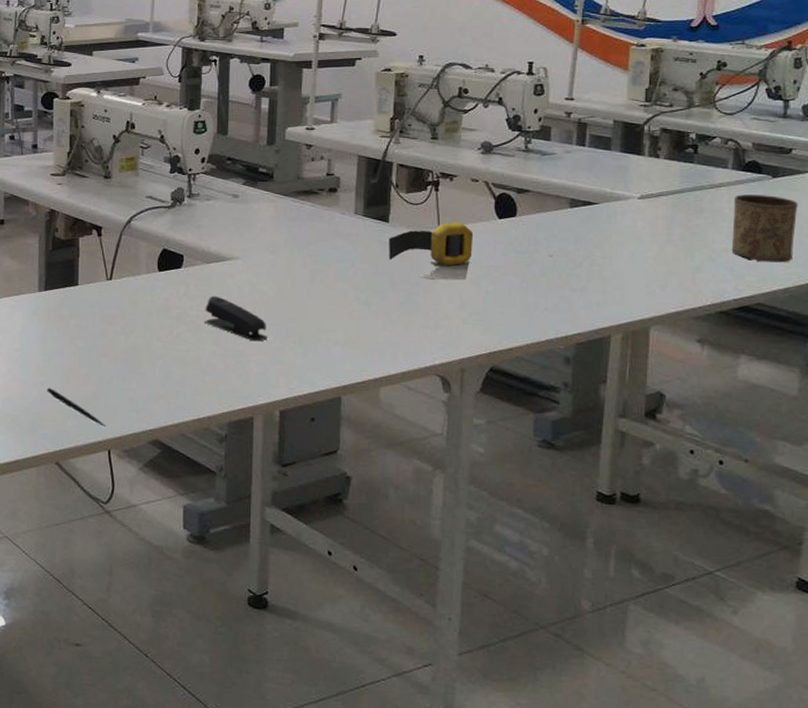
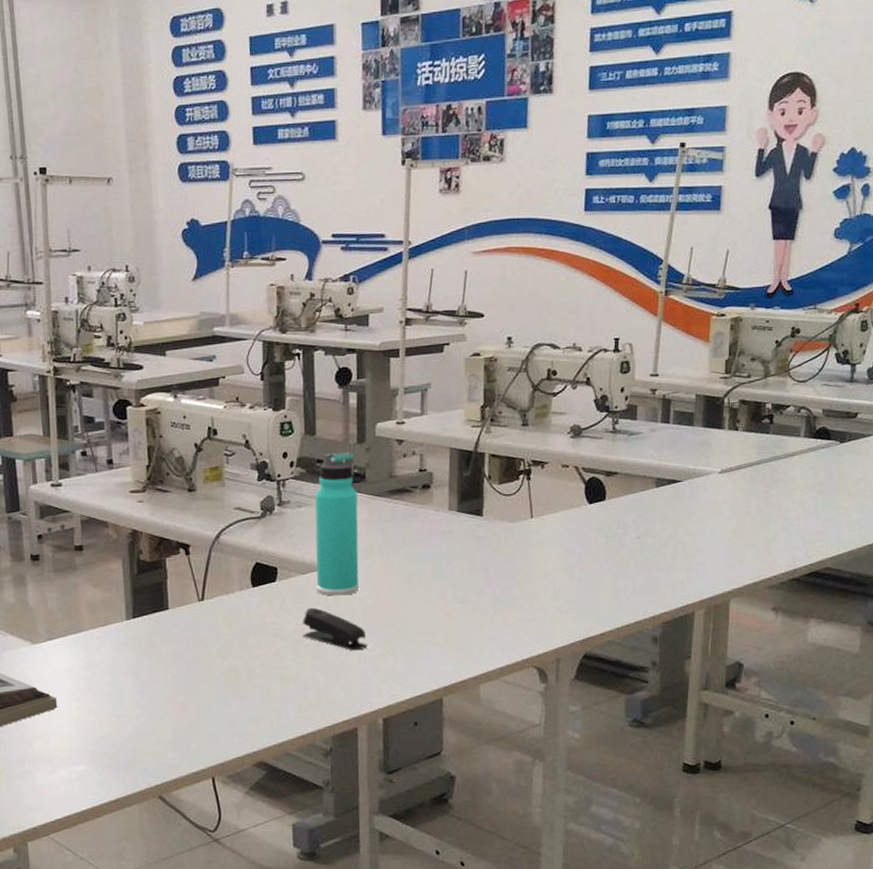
pen: present [47,387,106,427] -> none [143,720,209,754]
thermos bottle: none [220,152,265,287] -> present [314,452,359,596]
tape measure: present [389,222,474,280] -> none [483,510,566,572]
cup: present [731,194,798,263] -> none [803,461,862,527]

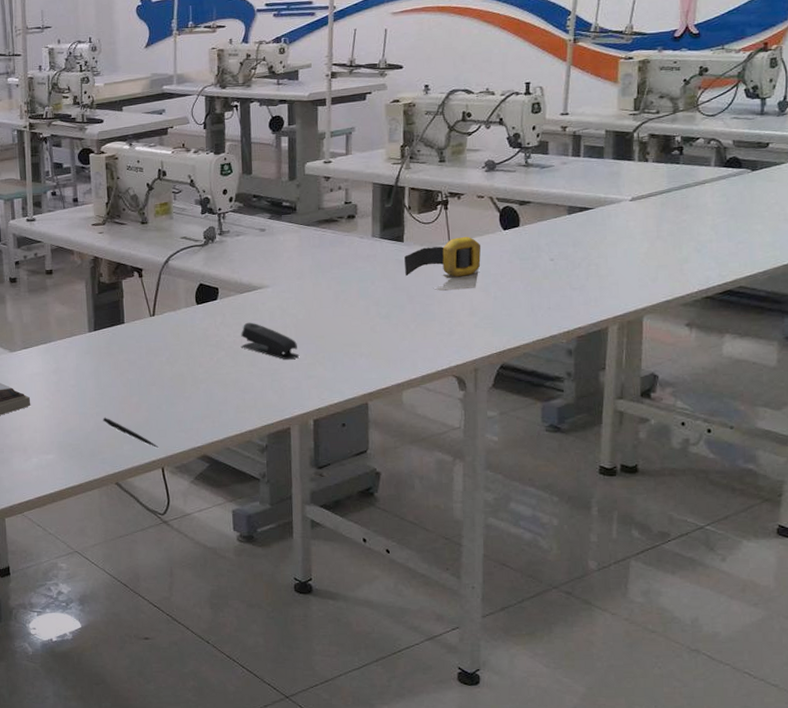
pen: none [143,720,209,754] -> present [103,417,159,448]
thermos bottle: present [314,452,359,596] -> none [251,188,291,312]
tape measure: none [483,510,566,572] -> present [404,236,482,291]

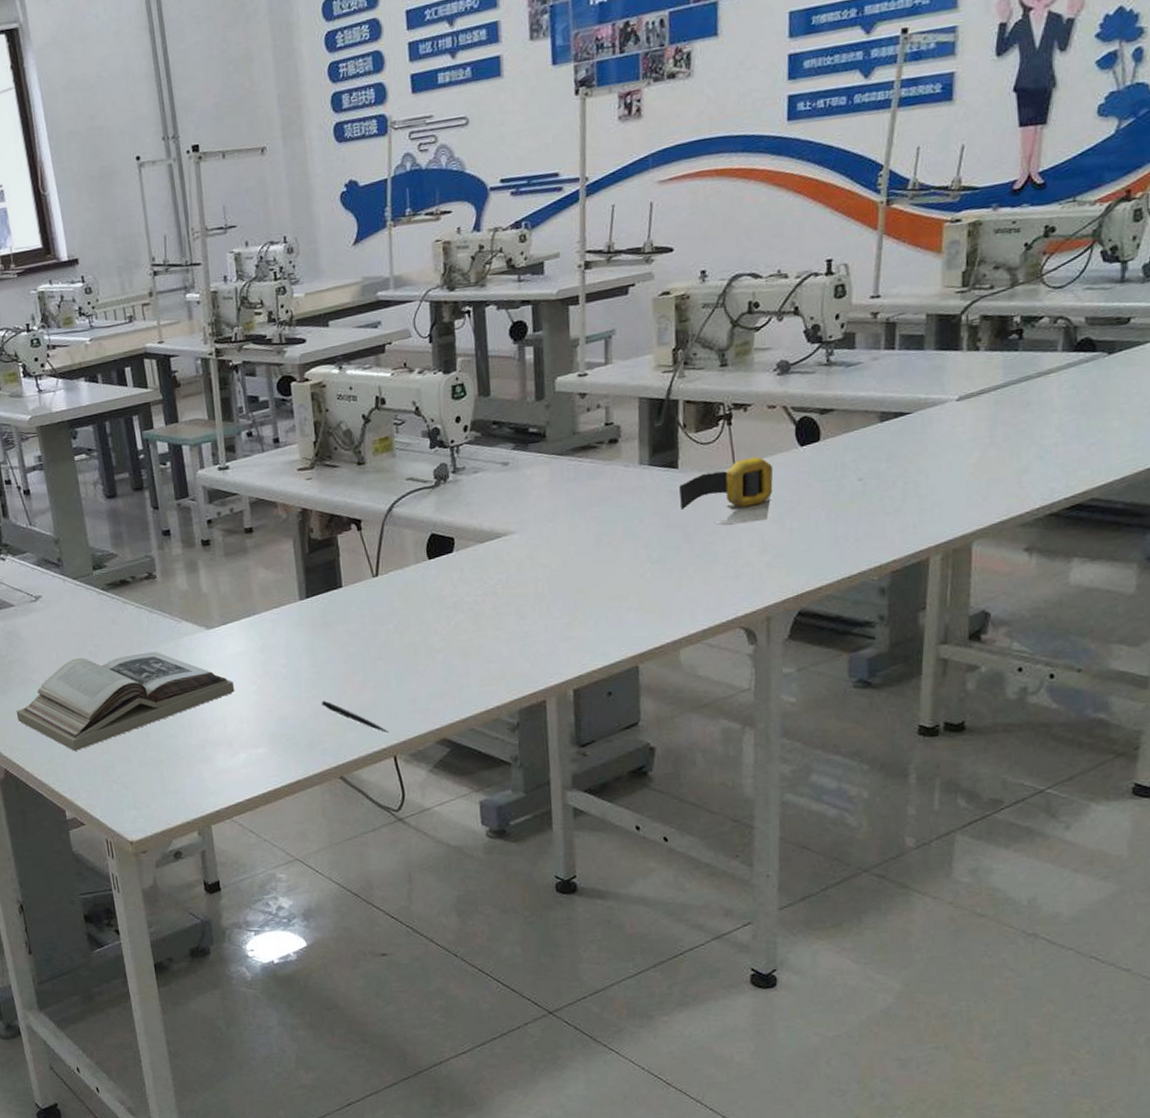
stapler: present [240,322,300,360] -> none [483,577,555,620]

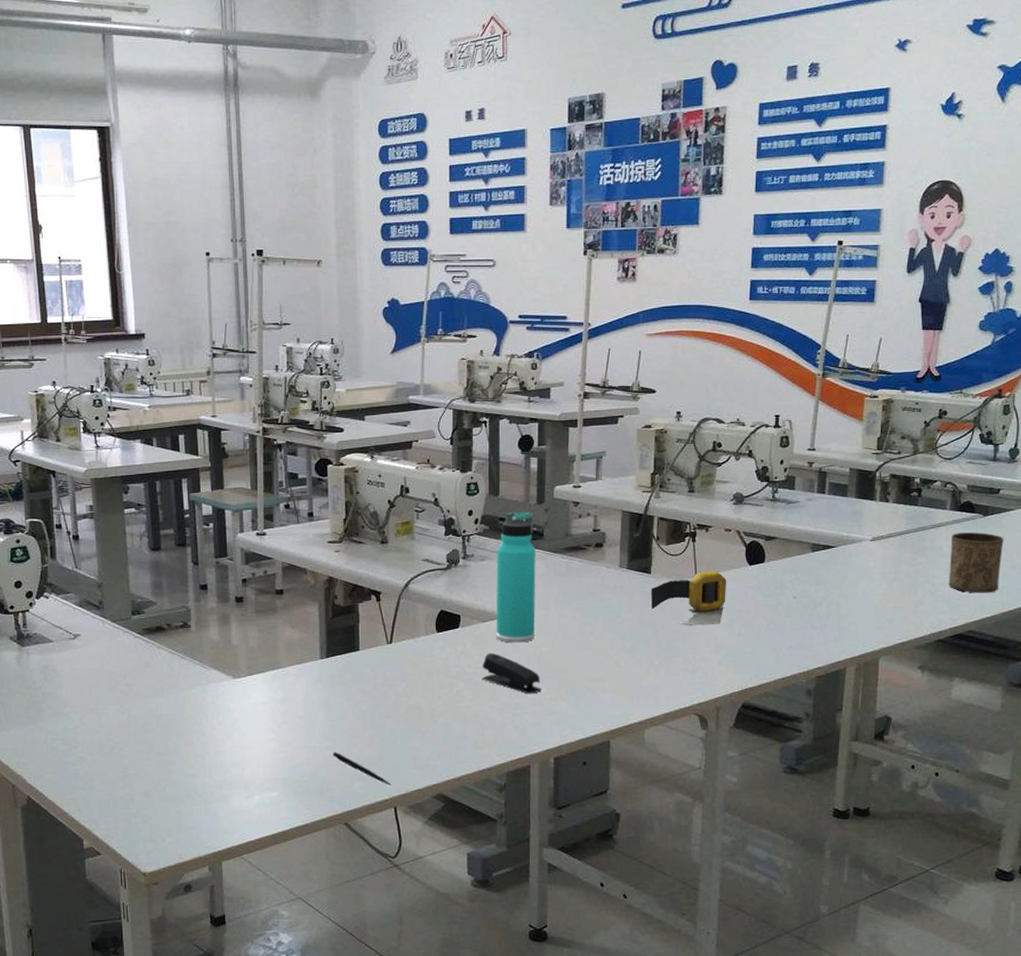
book: present [16,651,235,751] -> none [44,695,255,783]
stapler: none [483,577,555,620] -> present [481,653,542,694]
thermos bottle: none [491,411,542,564] -> present [496,512,536,643]
cup: none [1061,375,1137,452] -> present [948,532,1004,593]

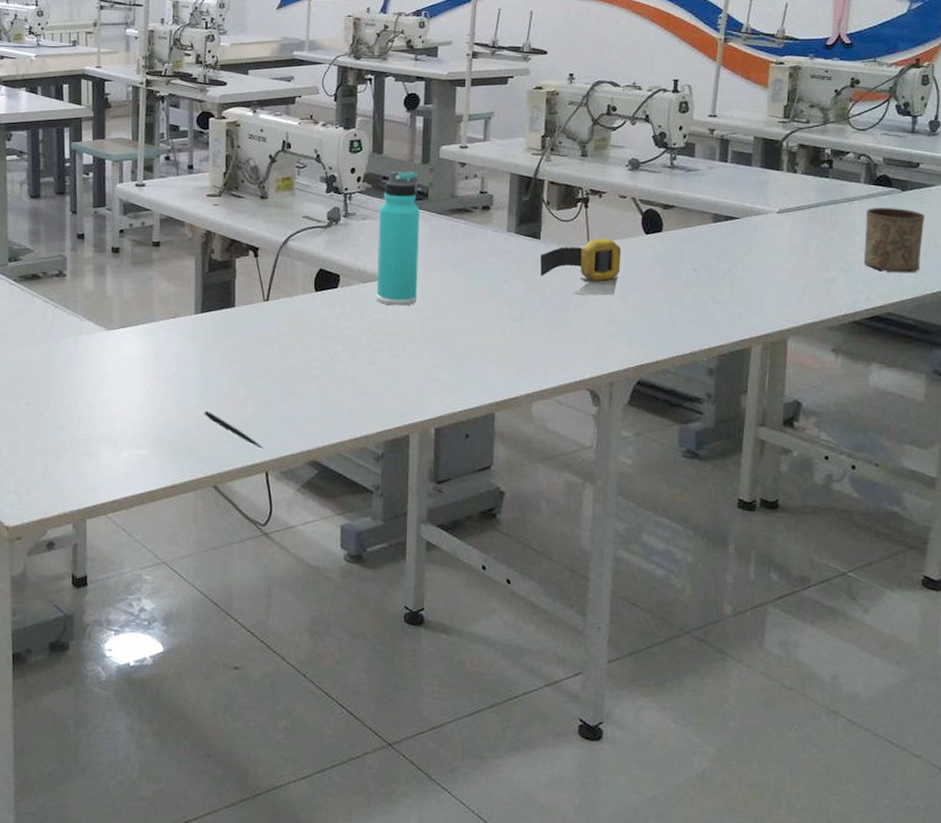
stapler: present [481,653,542,694] -> none [360,315,424,360]

